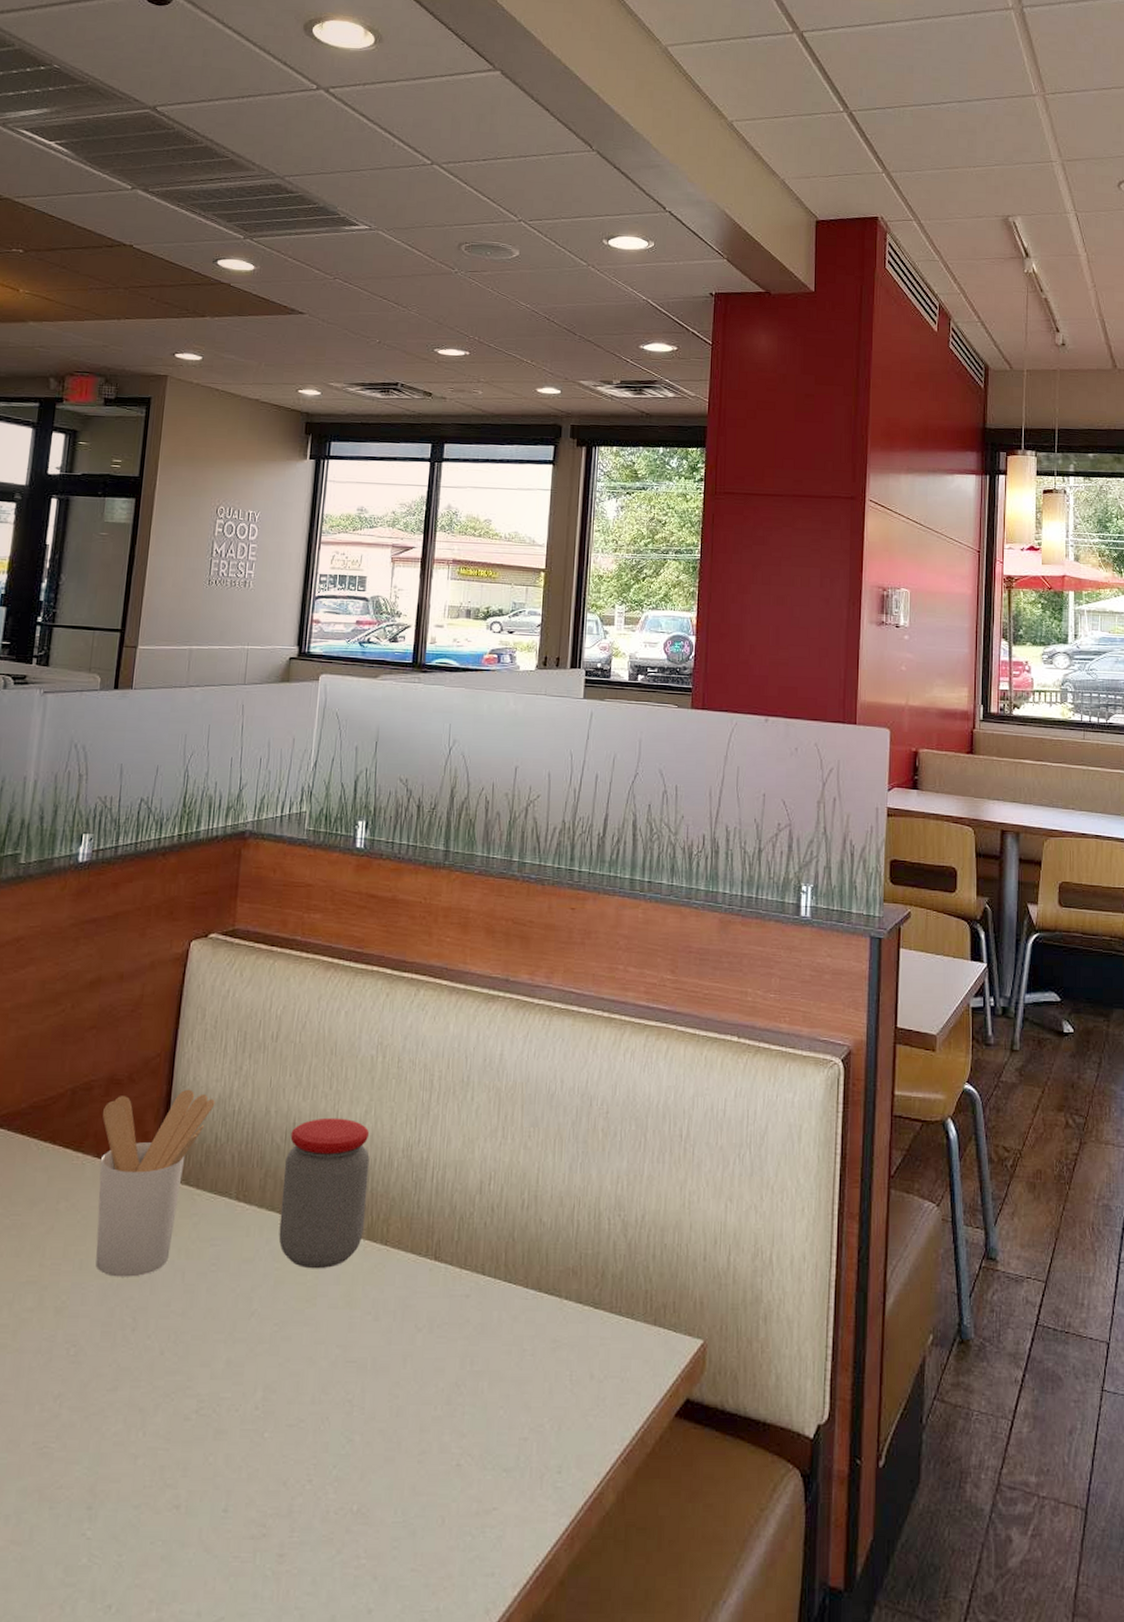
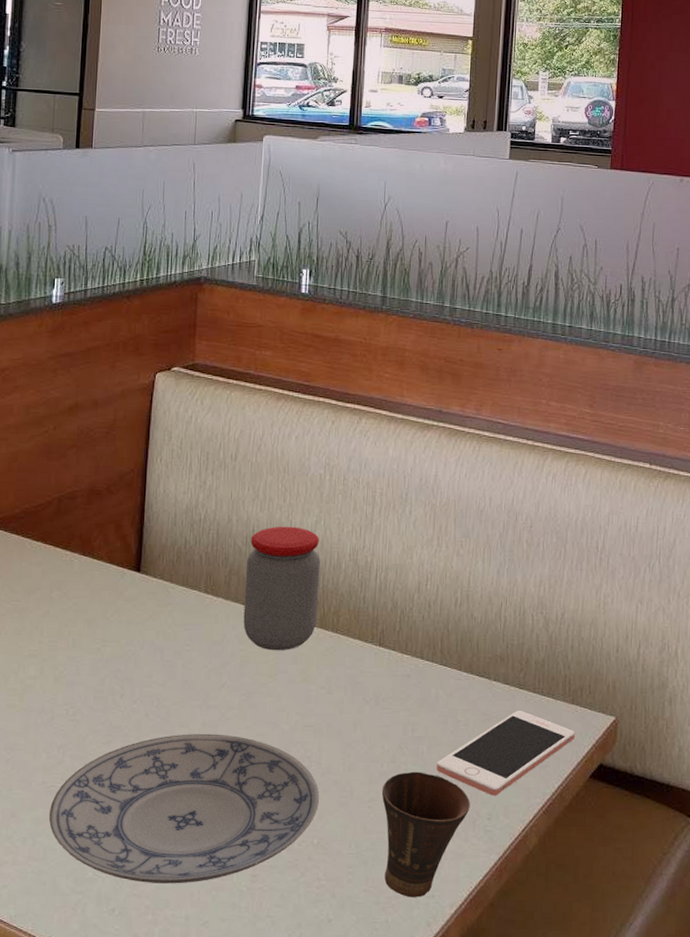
plate: none [38,1374,361,1569] -> present [49,733,319,884]
utensil holder: present [95,1089,215,1277] -> none [85,499,183,654]
cup: none [434,1415,537,1577] -> present [381,771,470,898]
cell phone: none [498,1334,658,1442] -> present [436,710,576,796]

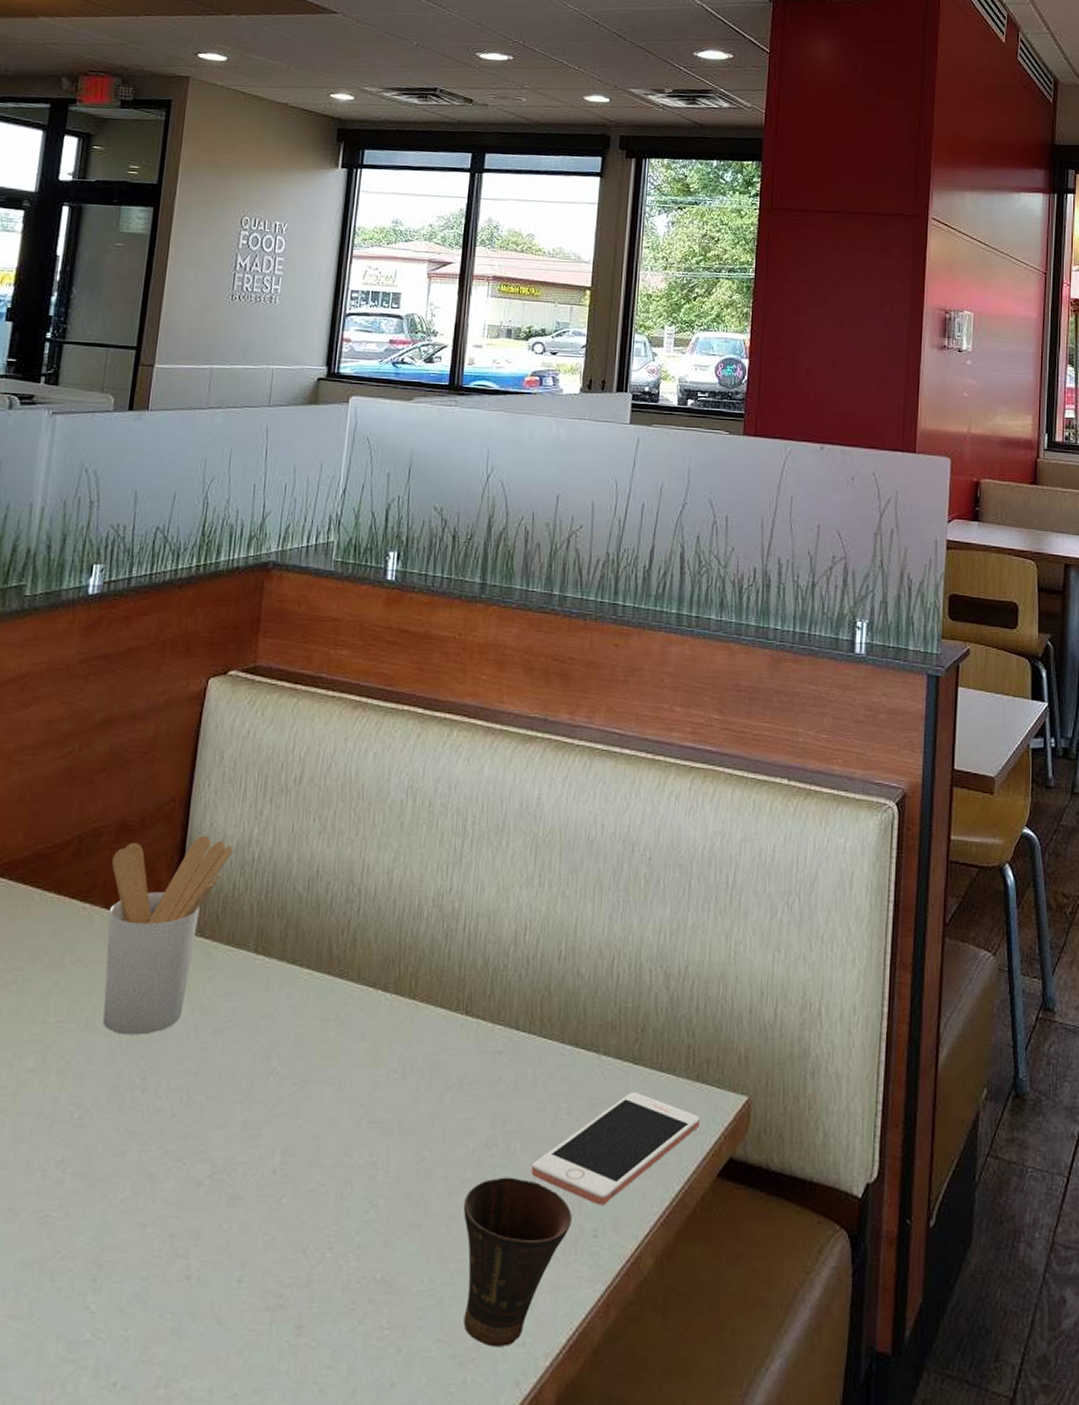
plate: present [49,733,319,884] -> none [39,1137,386,1344]
utensil holder: none [85,499,183,654] -> present [103,835,233,1035]
jar: present [243,526,320,651] -> none [300,865,398,1025]

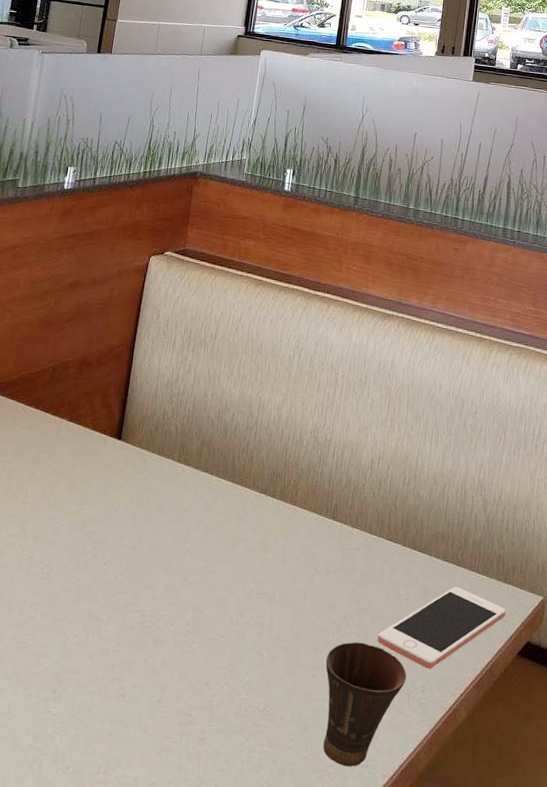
utensil holder: present [103,835,233,1035] -> none [66,372,165,516]

